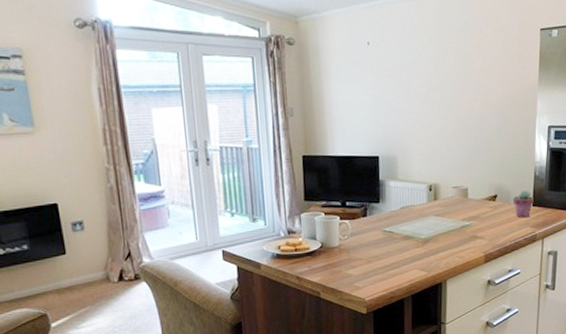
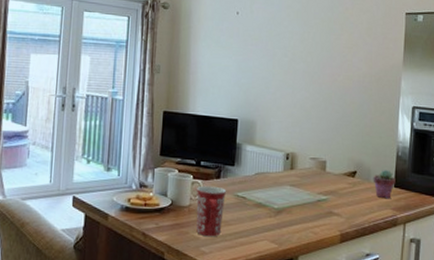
mug: none [345,224,374,273] -> present [196,185,226,237]

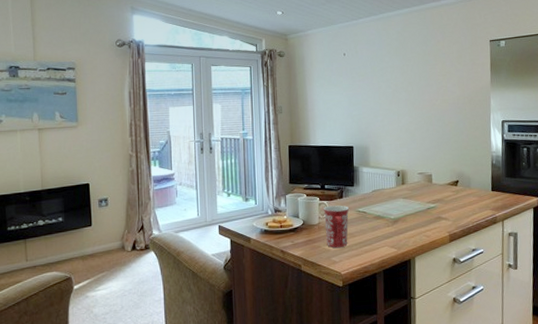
potted succulent: present [373,169,395,199] -> none [473,176,493,202]

